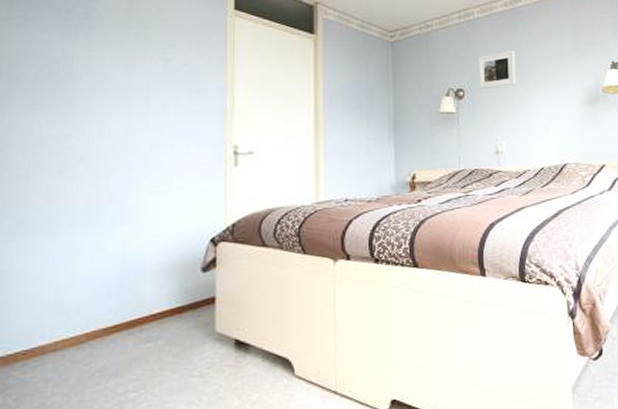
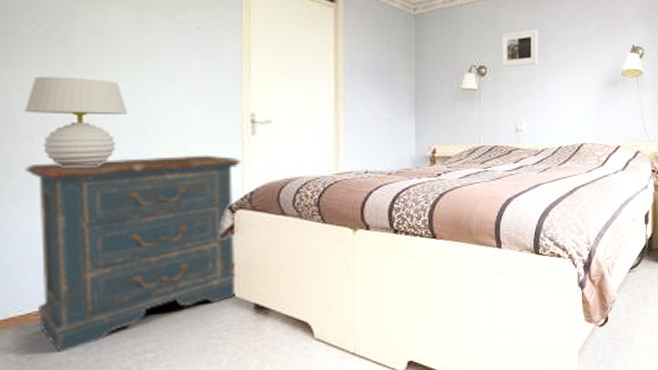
dresser: none [21,187,223,393] -> present [25,155,240,352]
table lamp: none [23,116,118,205] -> present [24,76,128,167]

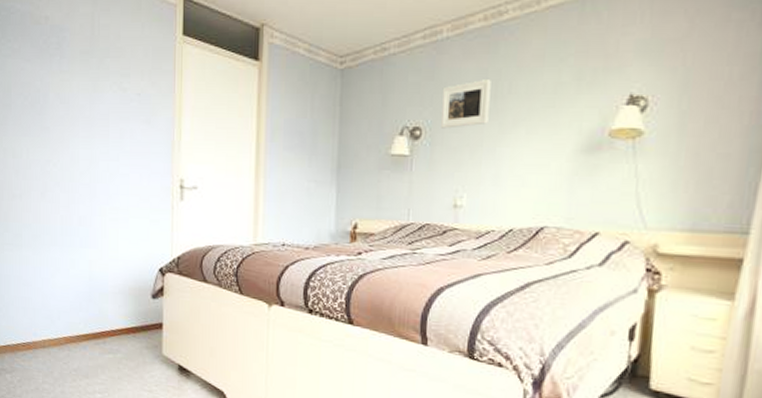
table lamp: present [24,76,128,167] -> none [16,142,85,224]
dresser: present [25,155,240,352] -> none [16,217,170,380]

